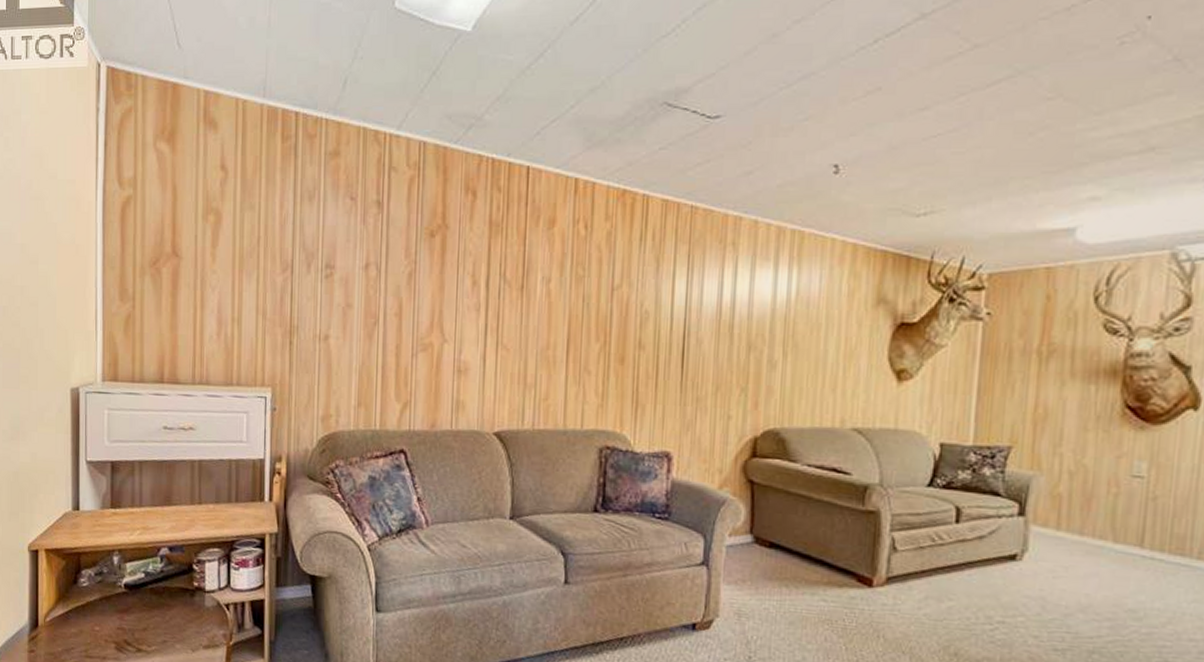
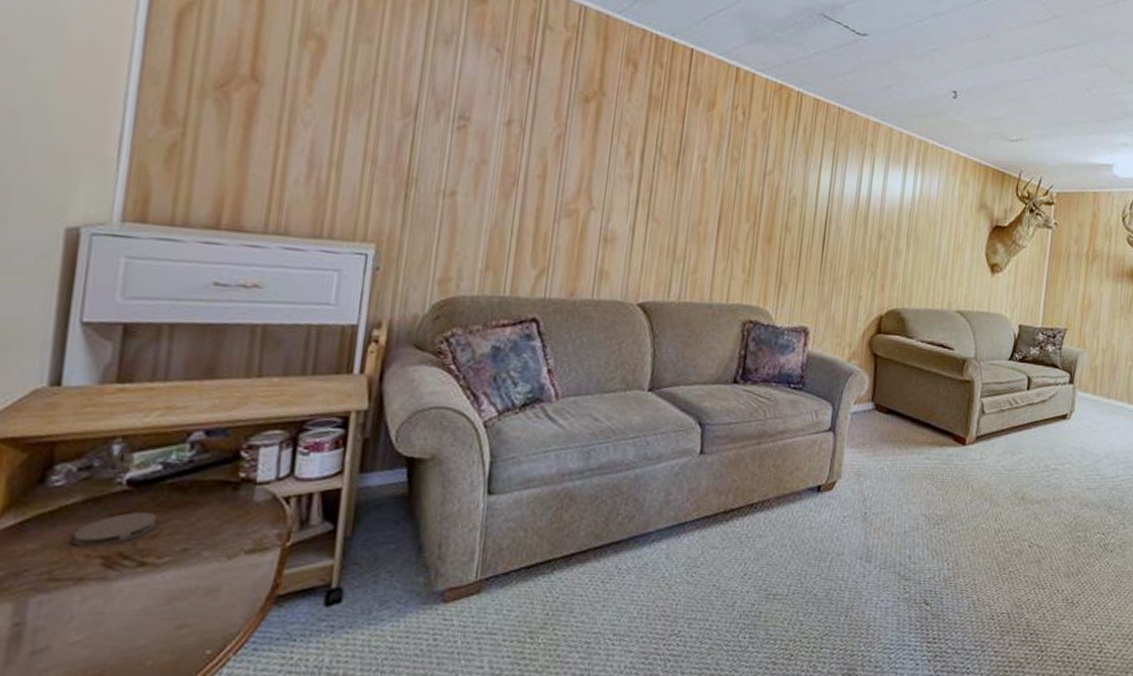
coaster: none [97,609,144,635] -> present [72,512,156,548]

